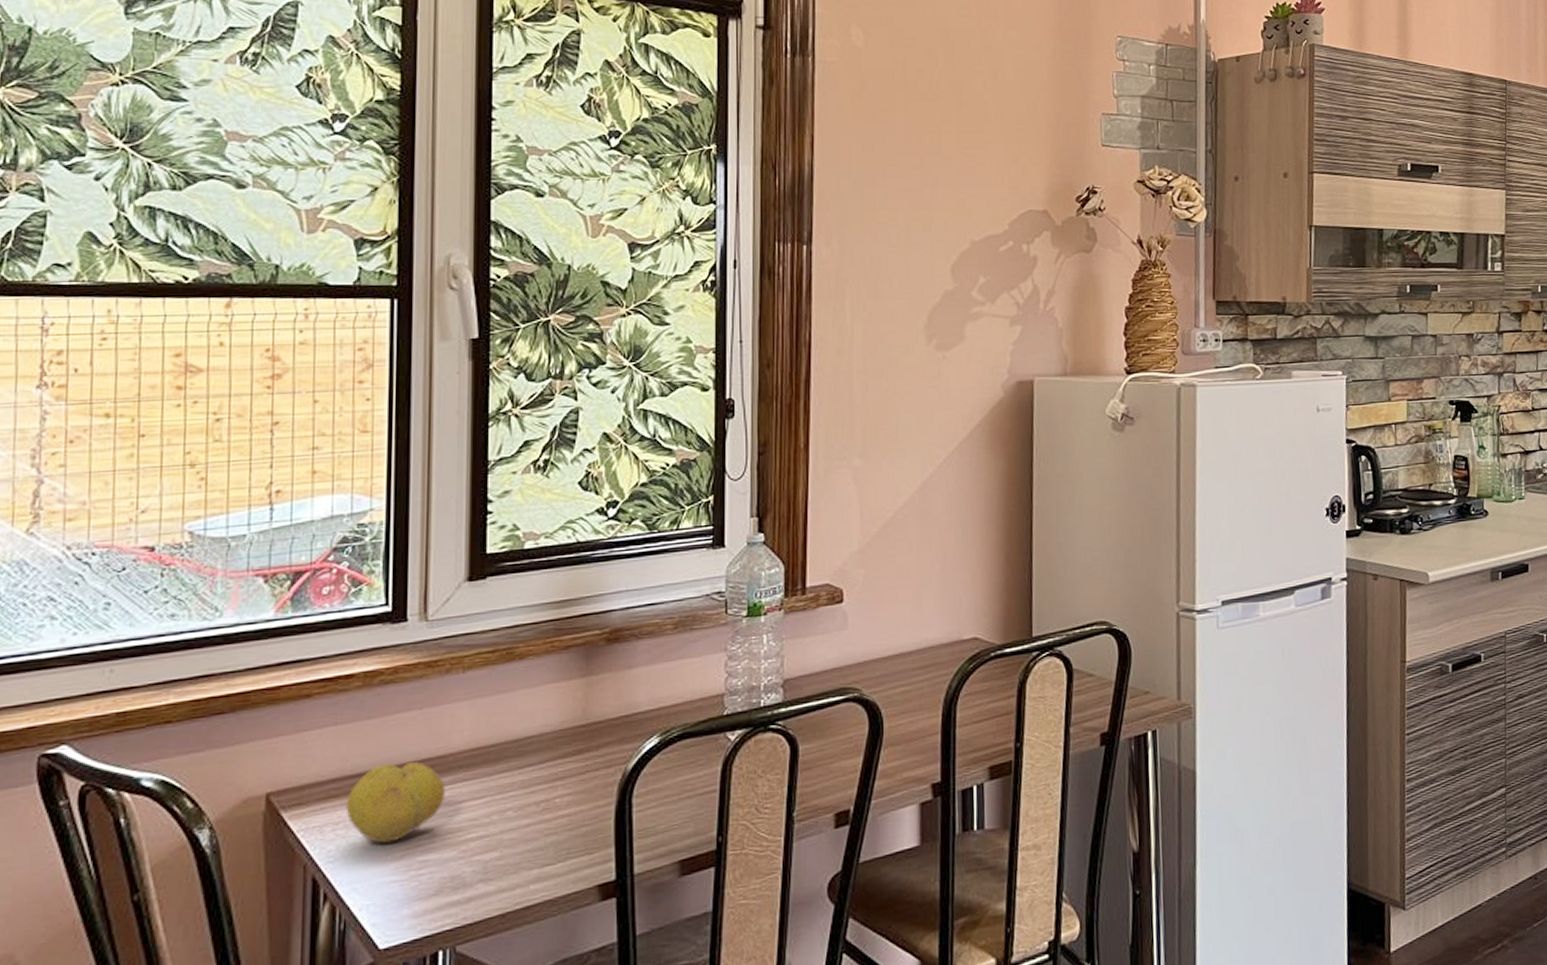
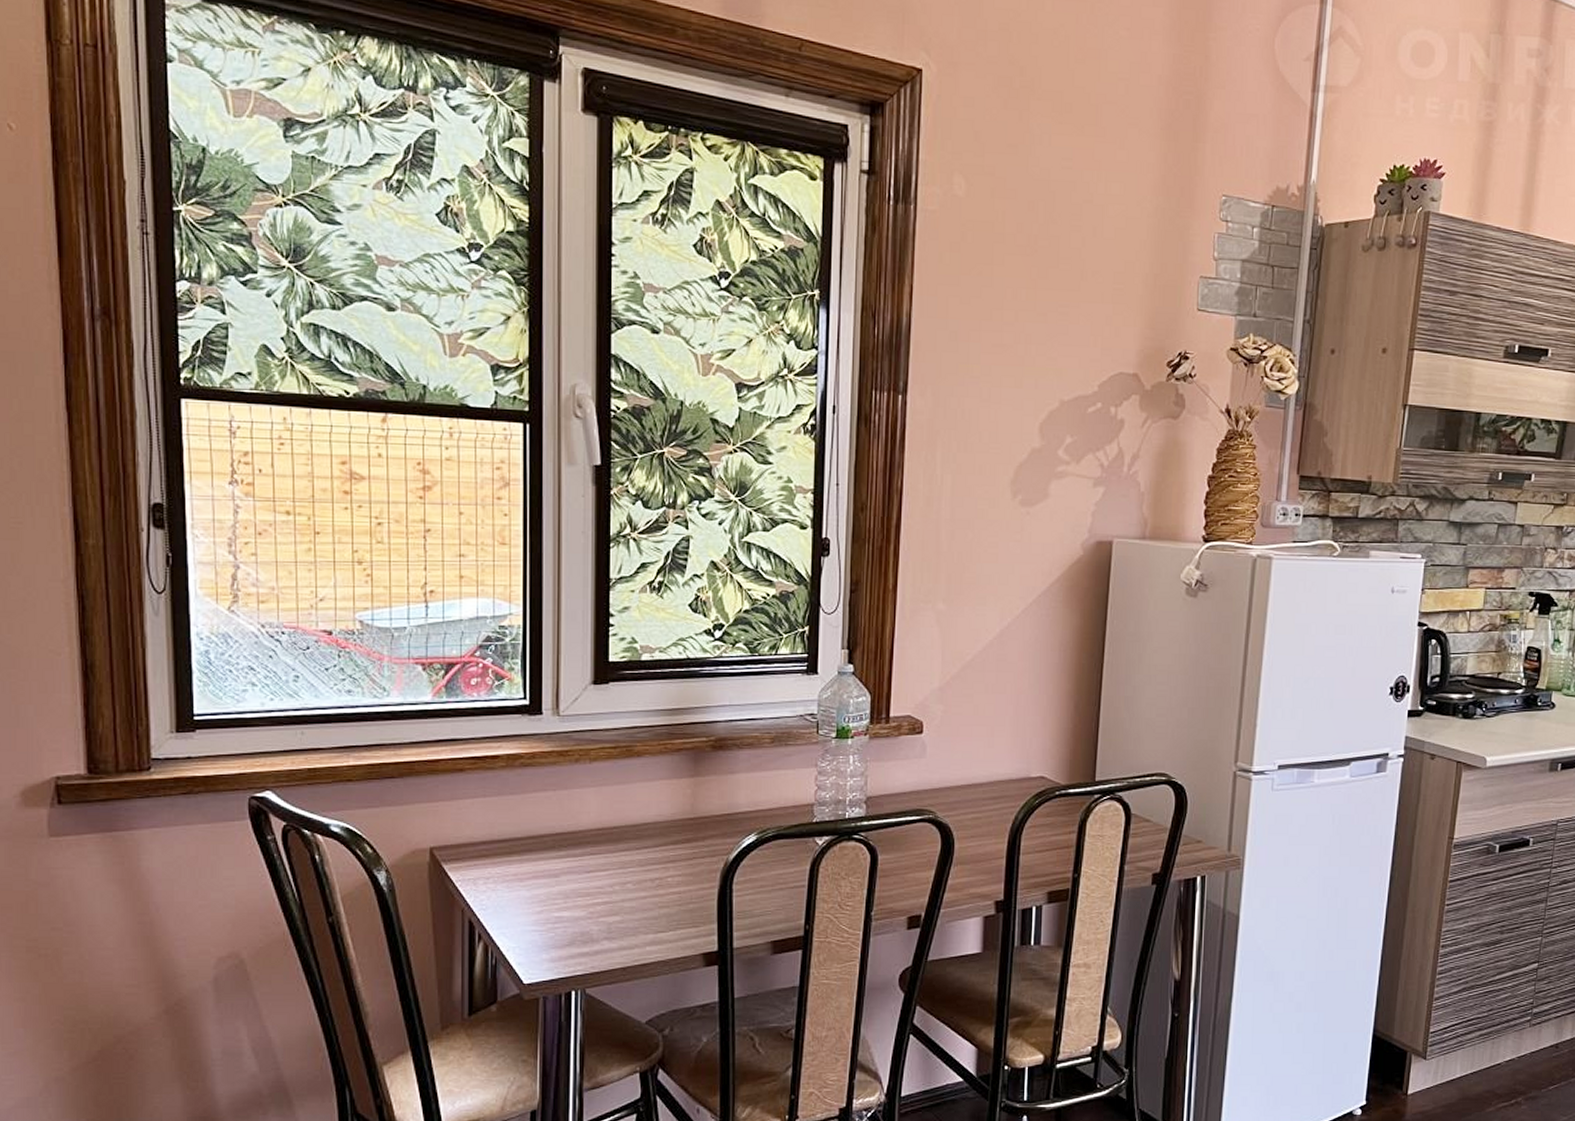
fruit: present [345,762,445,844] -> none [494,834,576,899]

